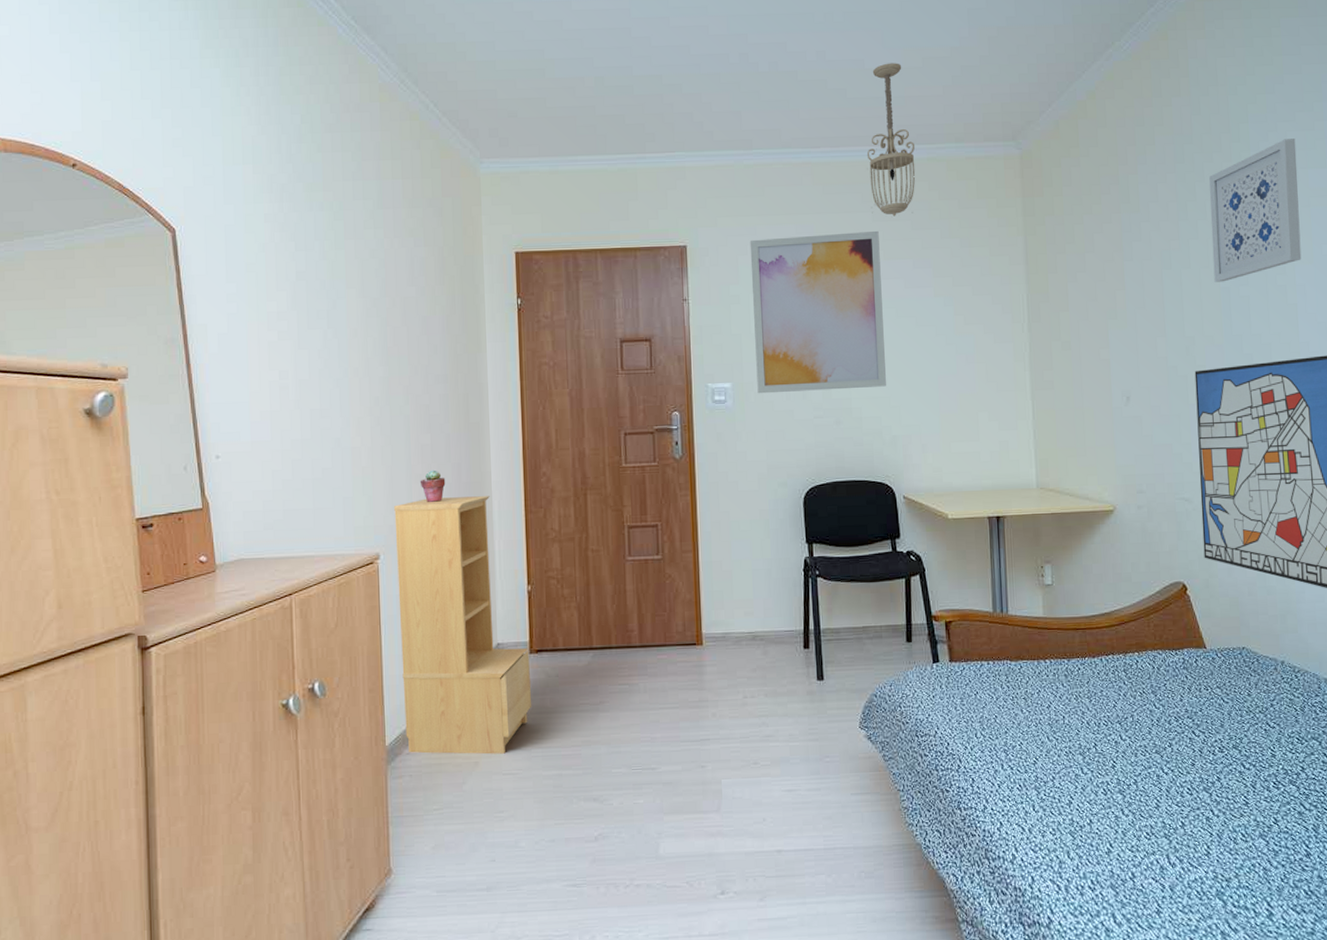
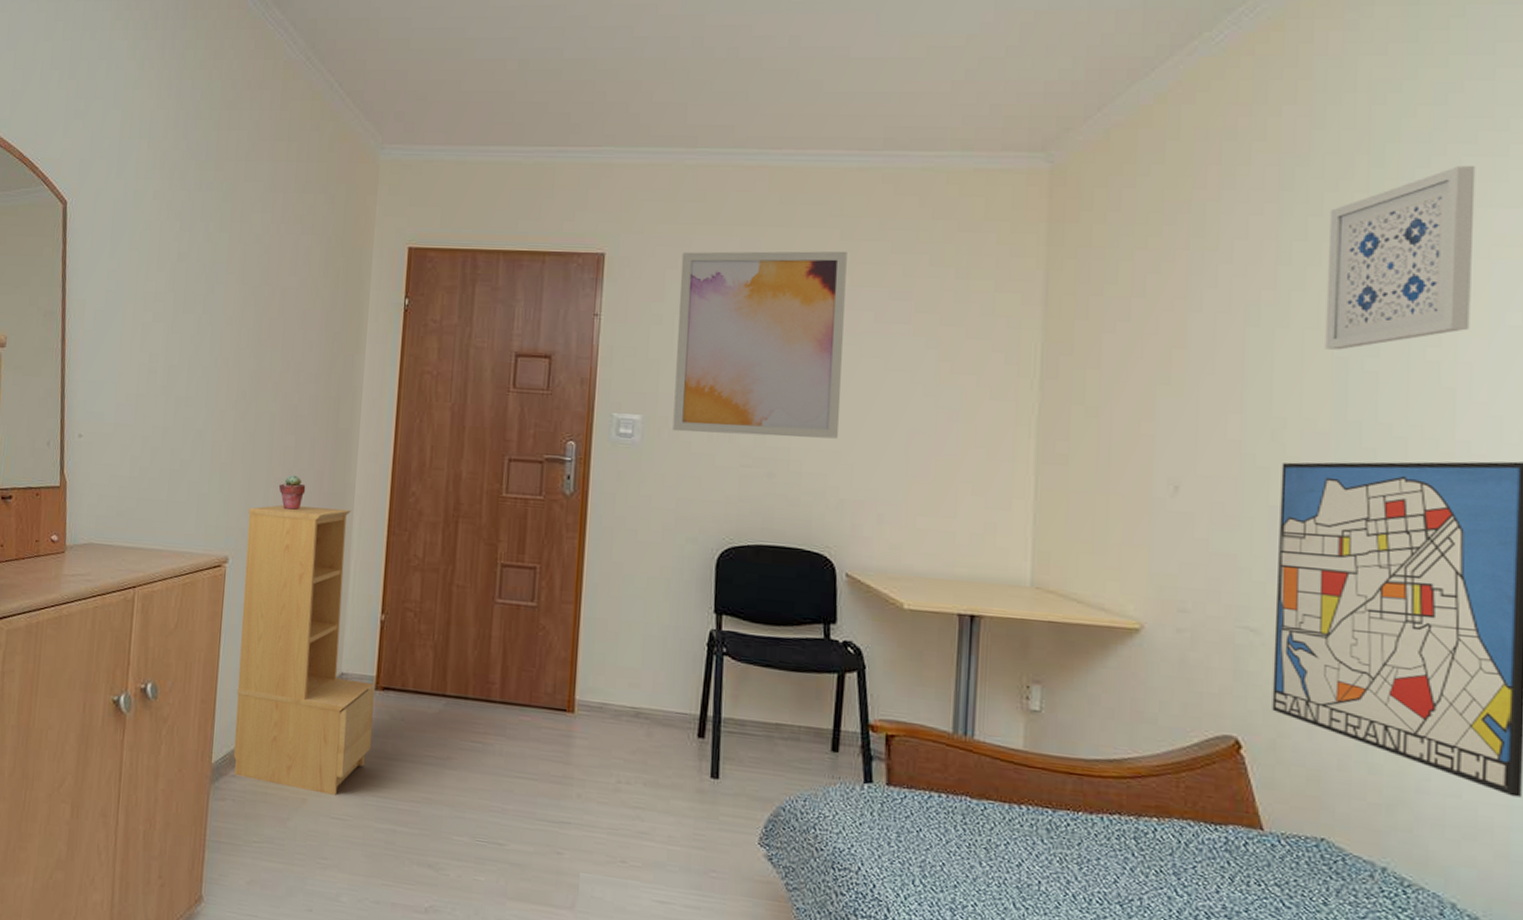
ceiling light fixture: present [867,63,916,217] -> none [840,52,906,236]

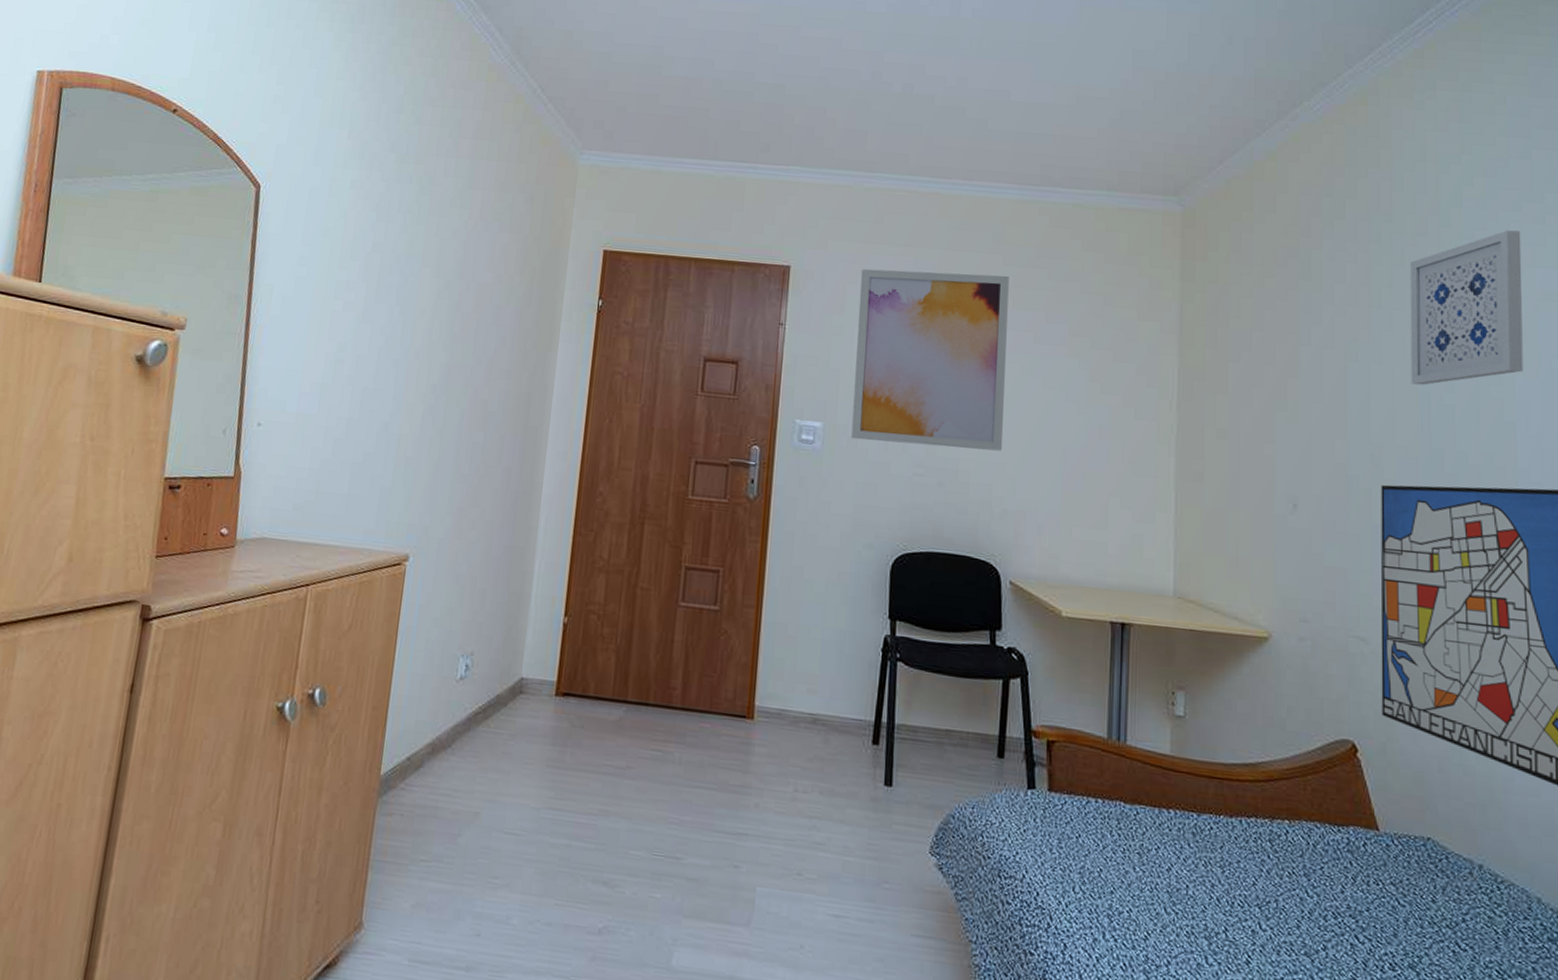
bookshelf: present [233,504,375,795] -> none [404,501,555,809]
potted succulent: present [278,474,306,510] -> none [464,471,493,508]

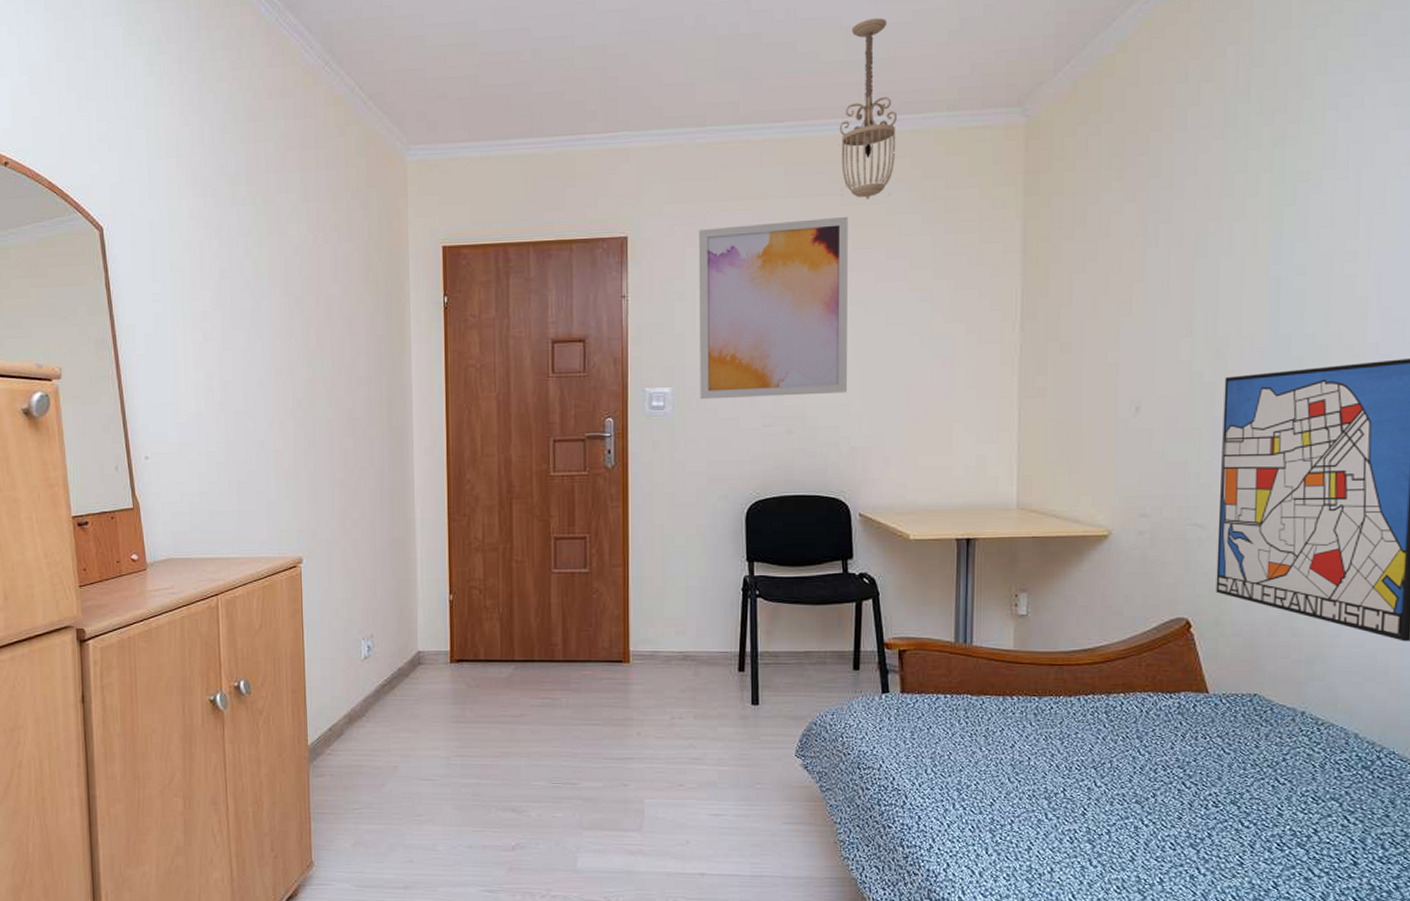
ceiling light fixture: none [1003,97,1059,263] -> present [839,18,897,200]
wall art: present [1410,230,1524,385] -> none [1261,92,1389,272]

